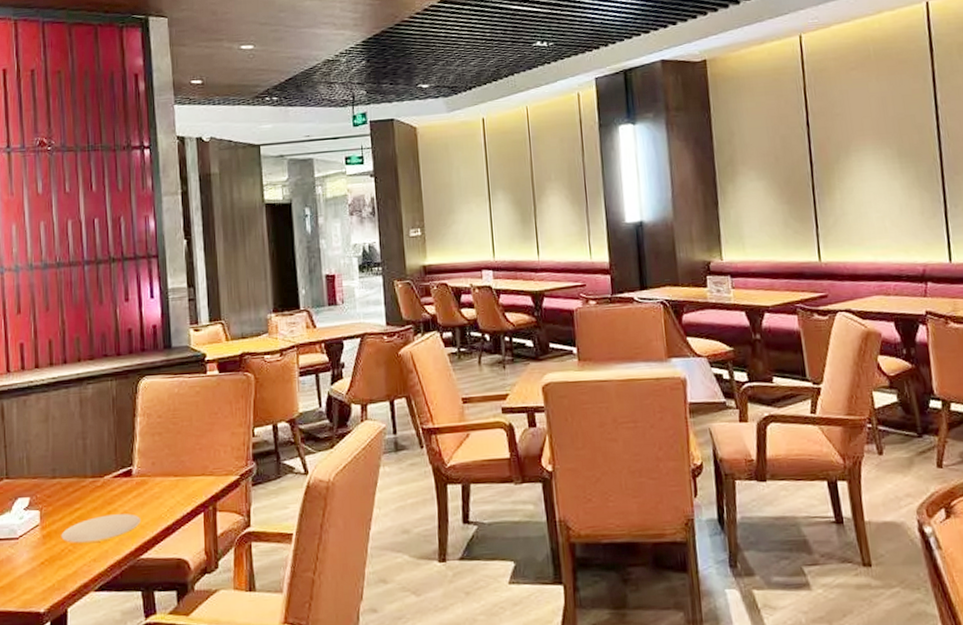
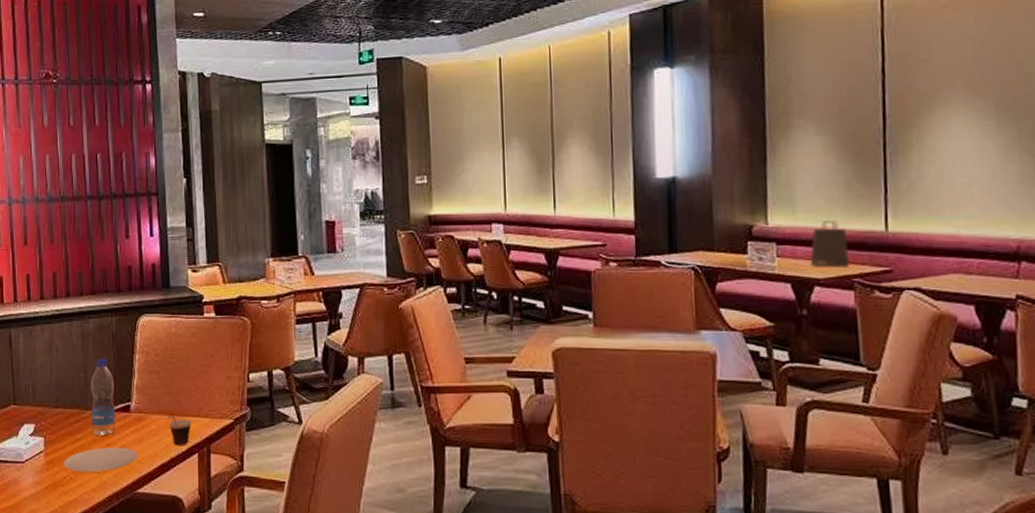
bottle: none [90,424,116,505] -> present [91,358,115,437]
cup: none [171,476,196,506] -> present [167,415,191,445]
shopping bag: none [759,254,793,296] -> present [810,220,850,269]

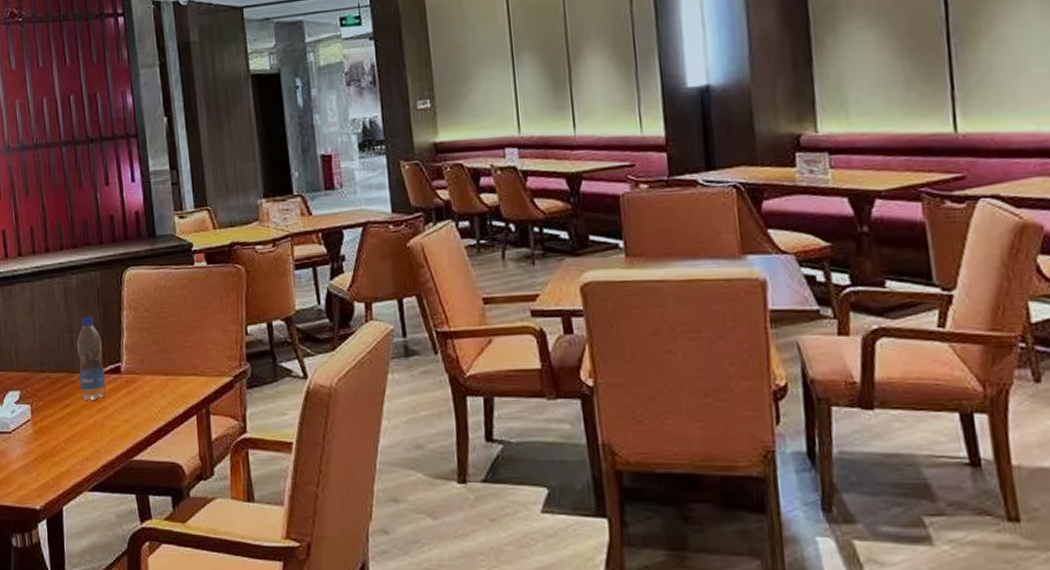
plate: present [63,447,139,473] -> none [52,412,132,442]
cup: present [167,415,191,445] -> none [161,375,187,407]
shopping bag: present [810,220,850,269] -> none [868,123,916,178]

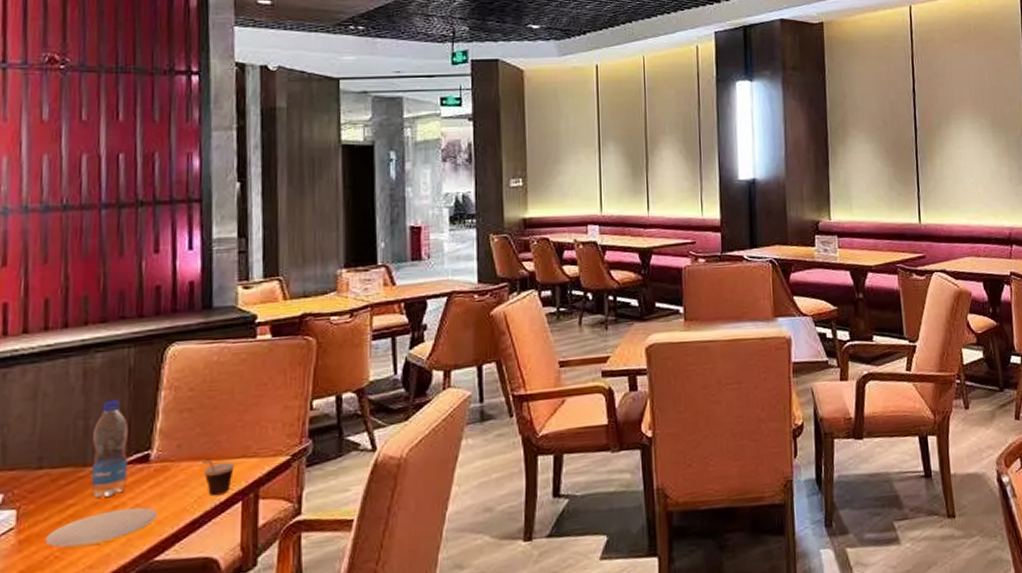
plate: none [52,412,132,442] -> present [45,507,159,549]
cup: none [161,375,187,407] -> present [202,460,234,495]

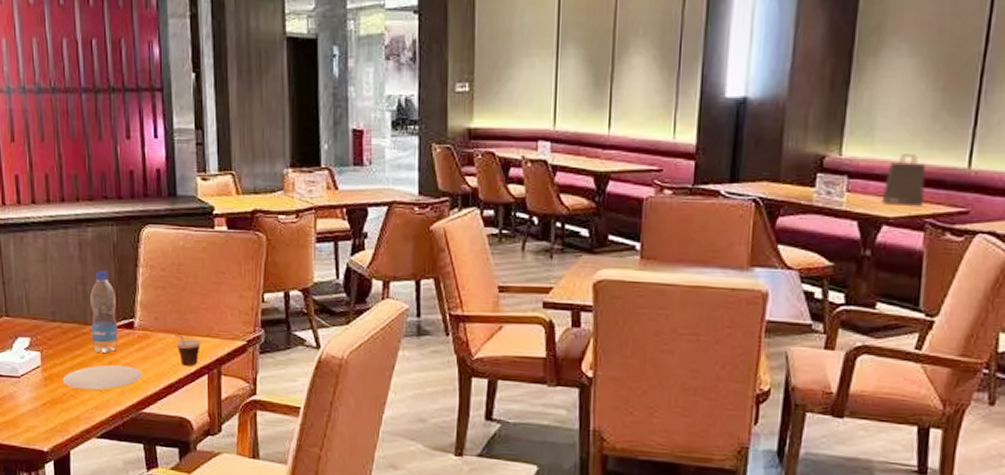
shopping bag: none [864,215,894,256] -> present [881,154,926,207]

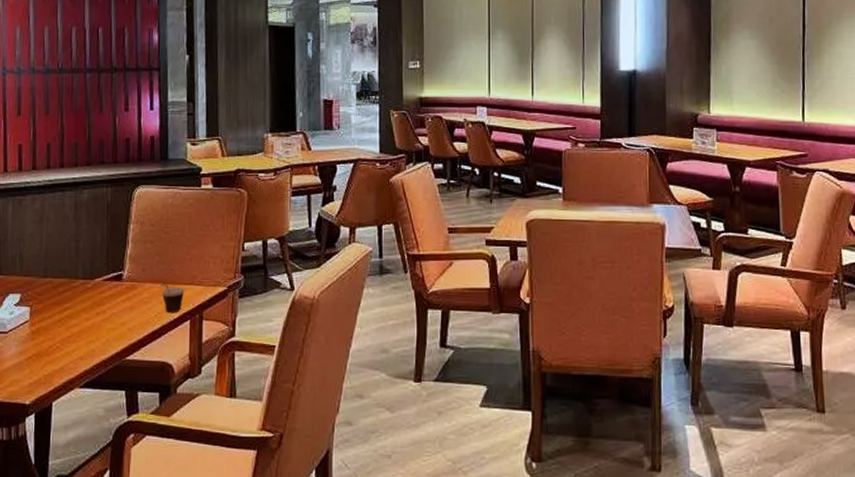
plate: present [62,365,144,391] -> none [49,316,129,342]
bottle: present [90,271,118,354] -> none [81,228,108,306]
shopping bag: present [881,154,926,207] -> none [743,111,775,152]

